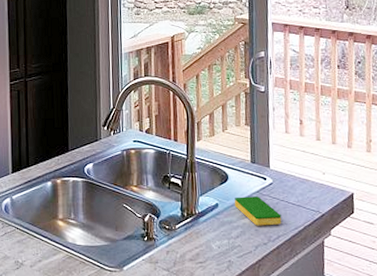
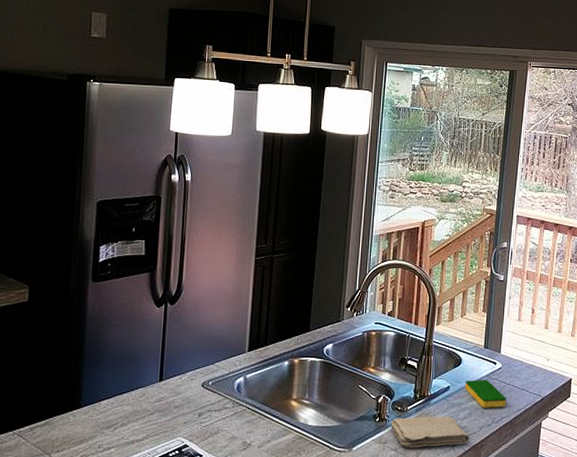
washcloth: none [159,235,245,268] -> present [390,416,470,448]

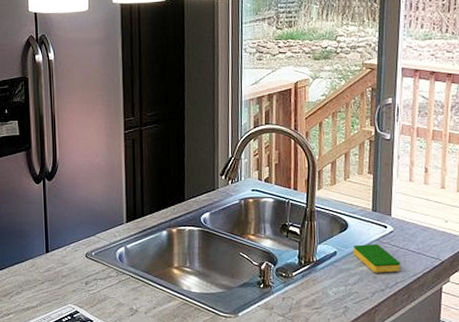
washcloth: present [390,416,470,448] -> none [275,282,362,314]

